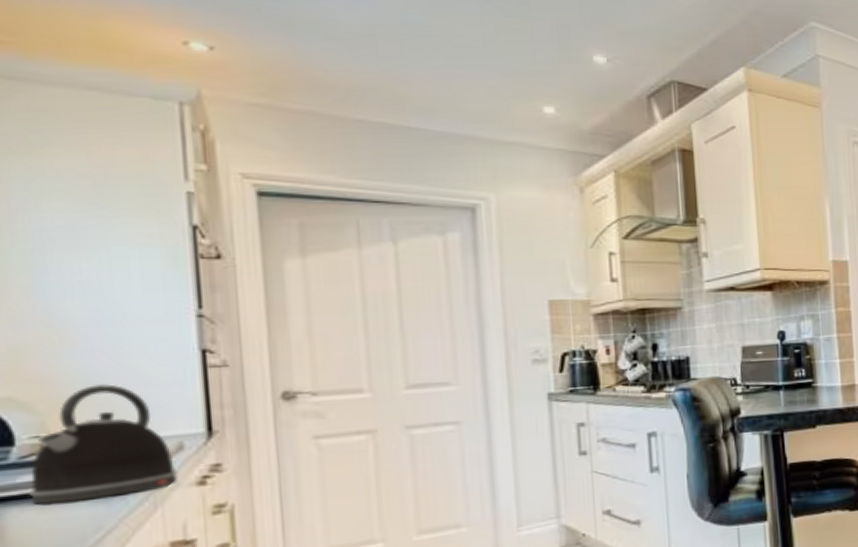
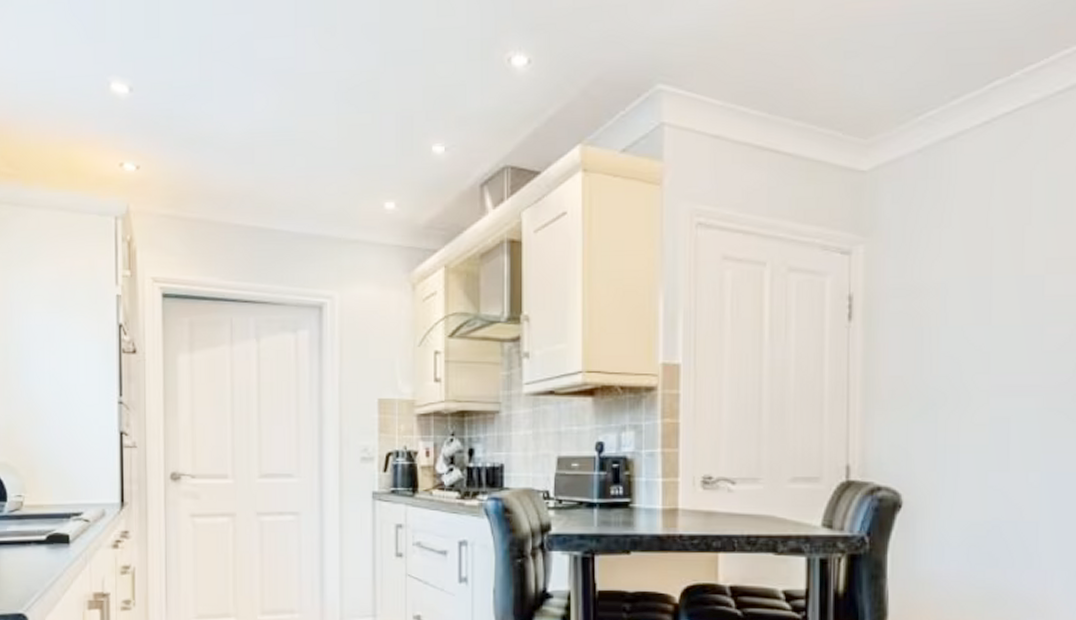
kettle: present [28,383,179,505] -> none [13,455,102,552]

